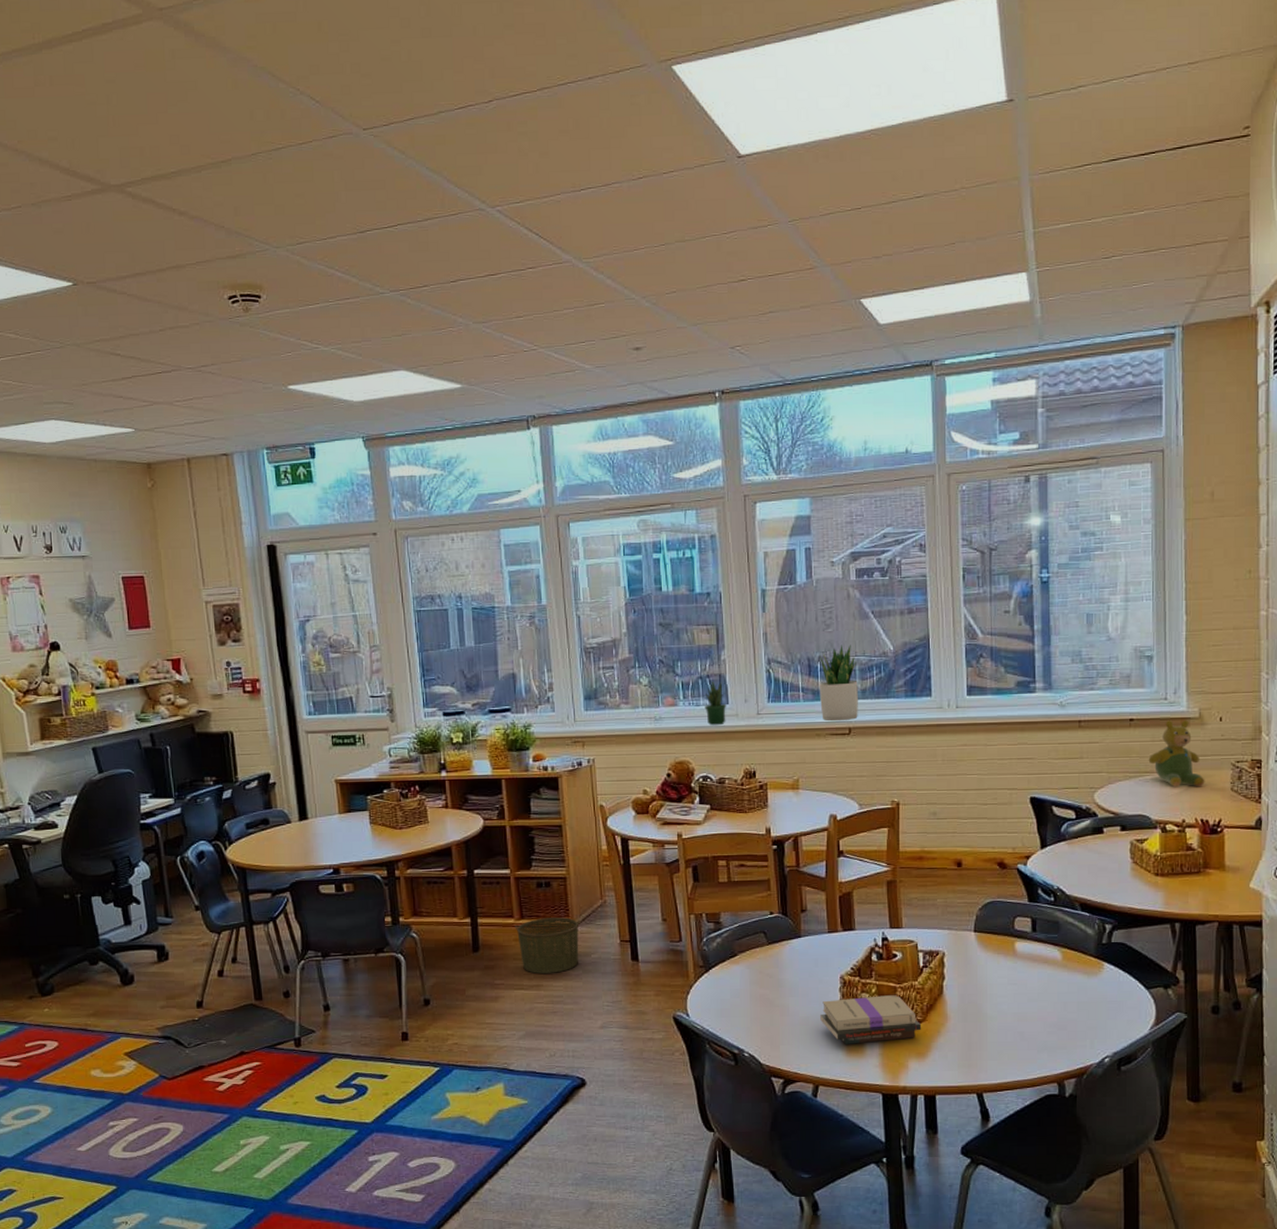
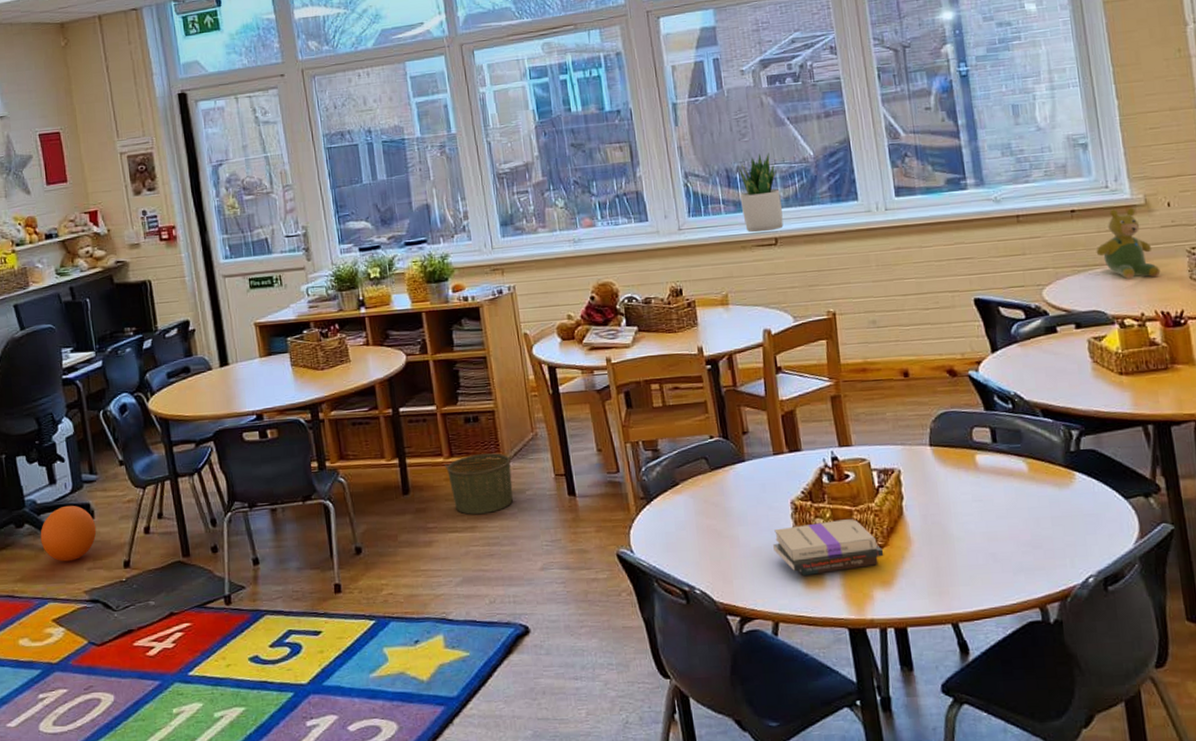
ball: none [114,946,171,999] -> present [40,505,97,562]
planter: present [705,681,727,726] -> none [624,199,647,245]

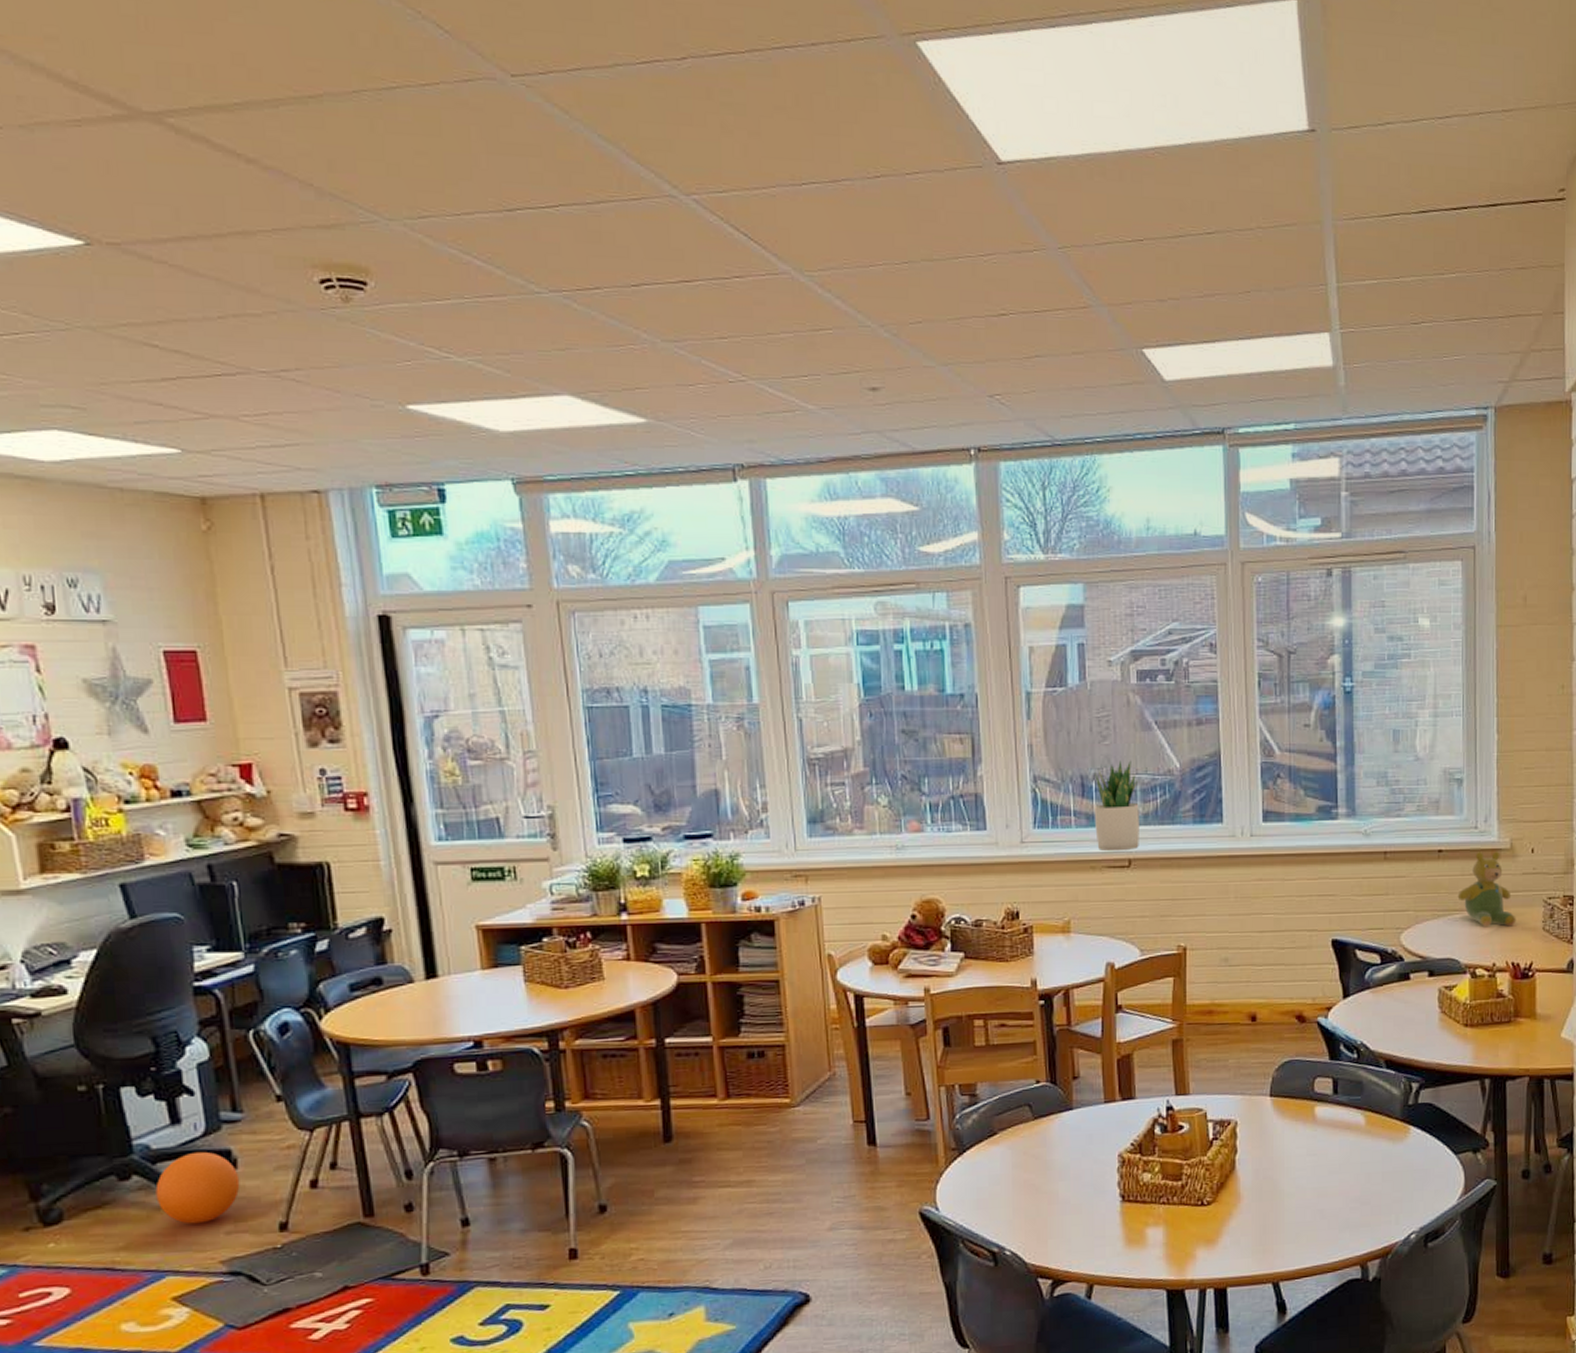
basket: present [444,453,514,515] -> none [718,1095,802,1167]
books: present [773,518,884,577] -> none [1095,1172,1211,1236]

